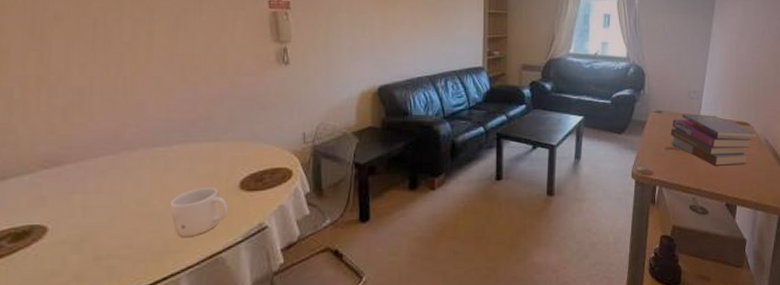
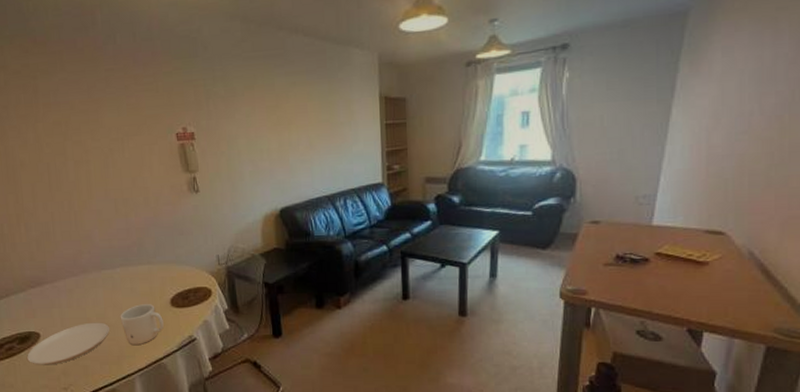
plate: none [21,210,153,269] -> present [27,322,110,365]
books: present [670,114,757,166] -> none [610,223,736,285]

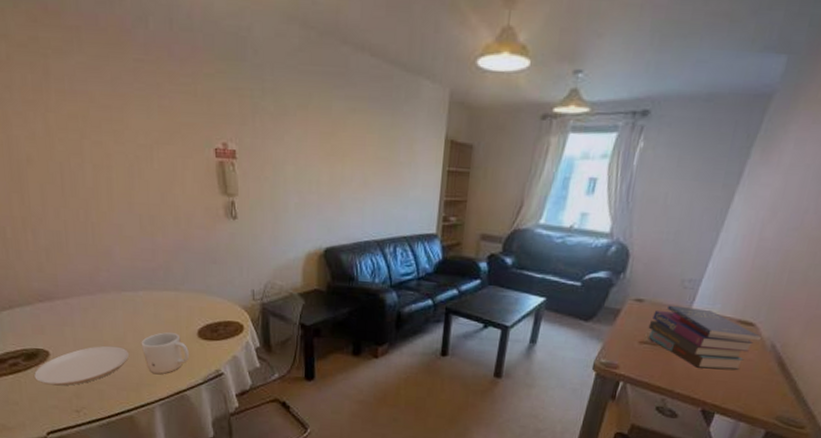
books: none [610,223,736,285] -> present [648,305,762,370]

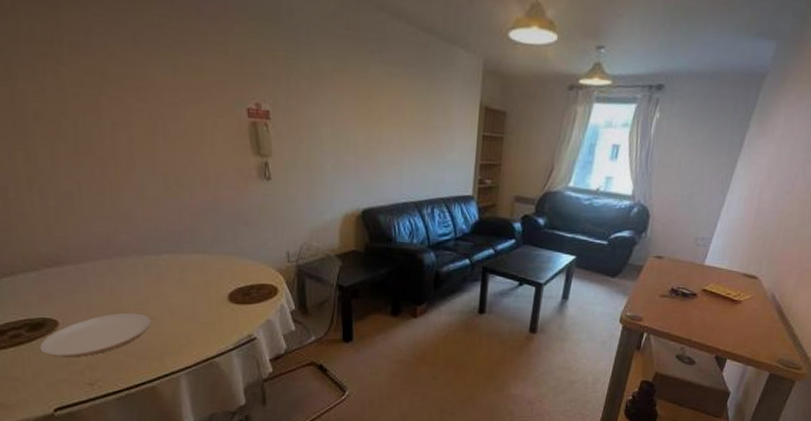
mug: present [141,331,190,374] -> none [165,296,220,341]
books: present [648,305,762,370] -> none [667,261,764,319]

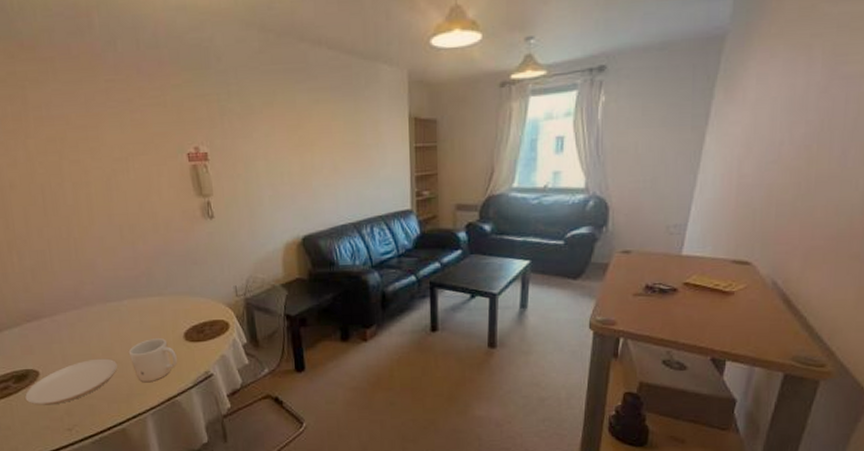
mug: none [165,296,220,341] -> present [128,337,178,382]

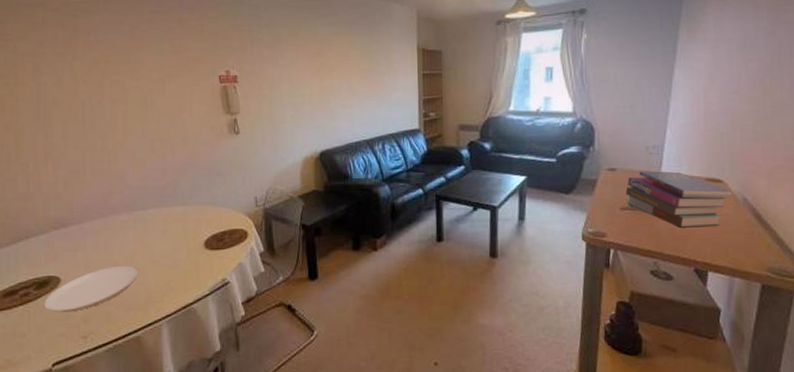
mug: present [128,337,178,382] -> none [150,245,197,289]
books: none [640,253,761,315] -> present [625,171,733,228]

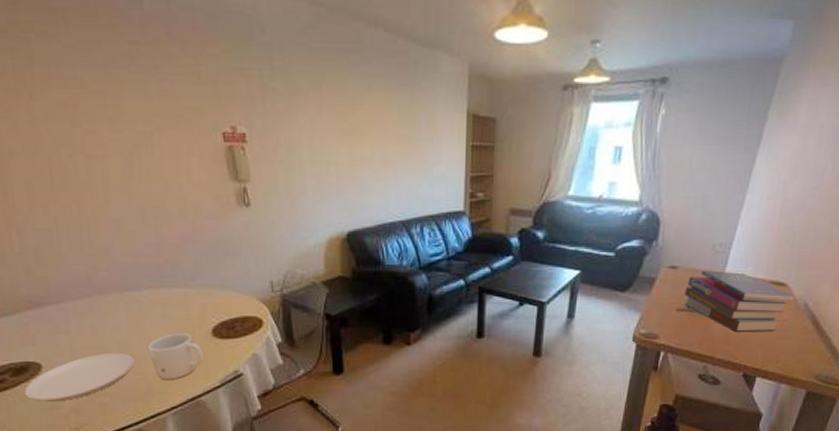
mug: none [150,245,197,289] -> present [147,332,204,379]

